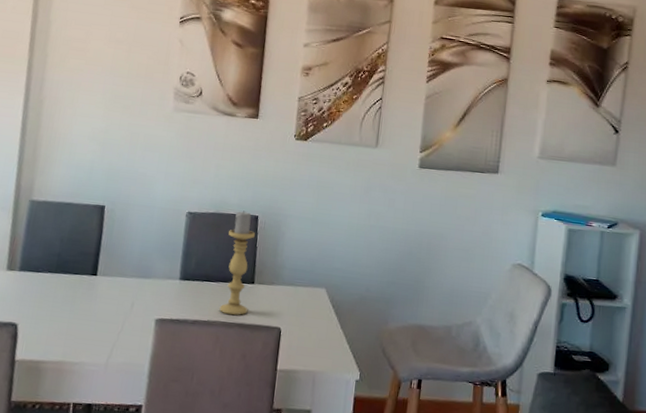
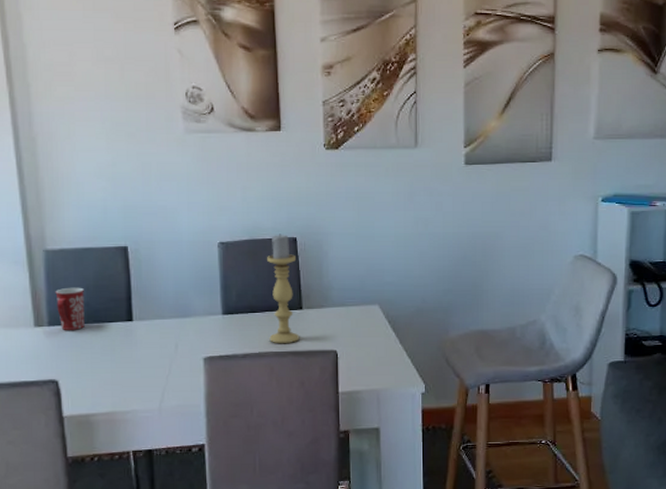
mug: none [30,237,59,278] -> present [55,287,85,330]

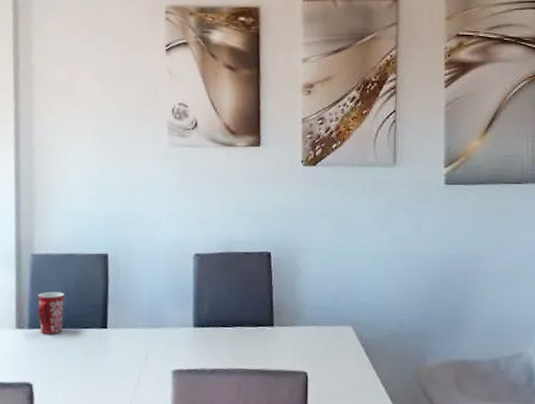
candle holder: present [267,234,300,344] -> none [239,248,270,362]

